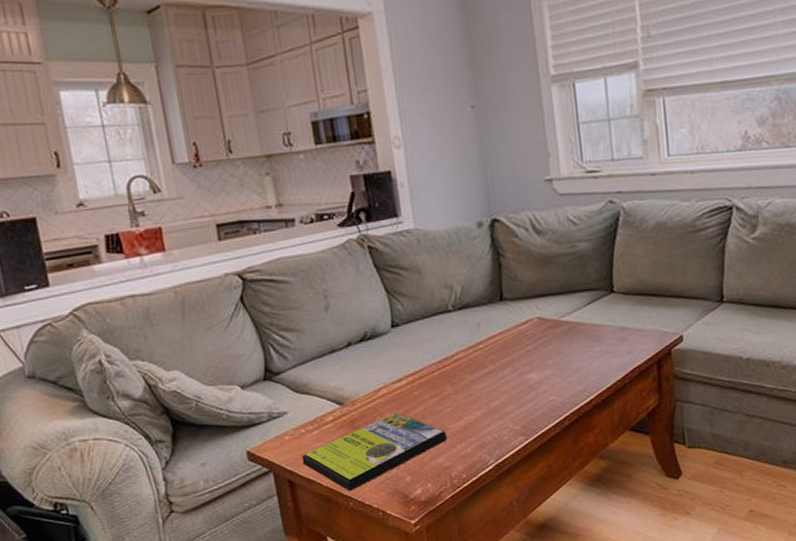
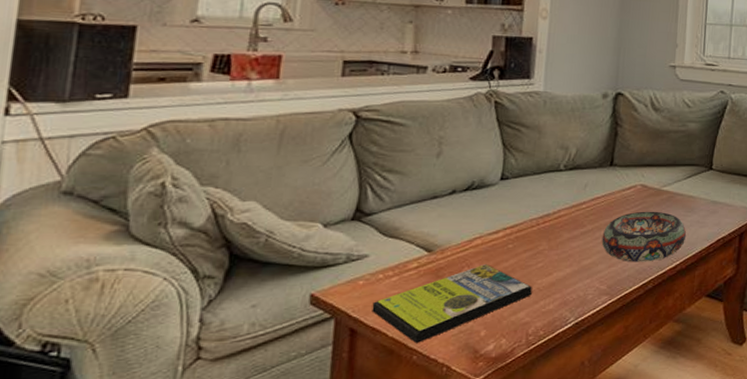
decorative bowl: none [506,344,597,401] -> present [601,211,687,262]

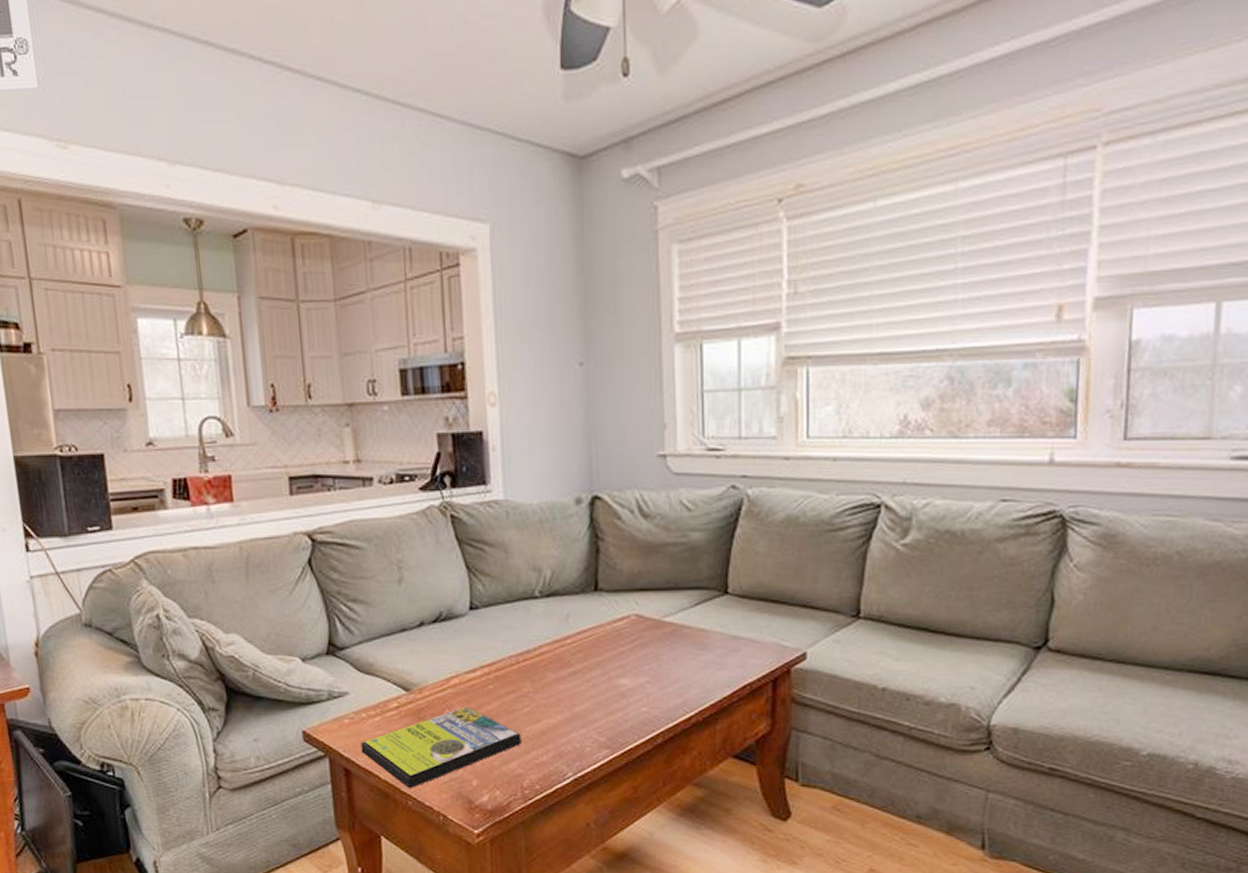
decorative bowl: present [601,211,687,262] -> none [594,648,701,711]

